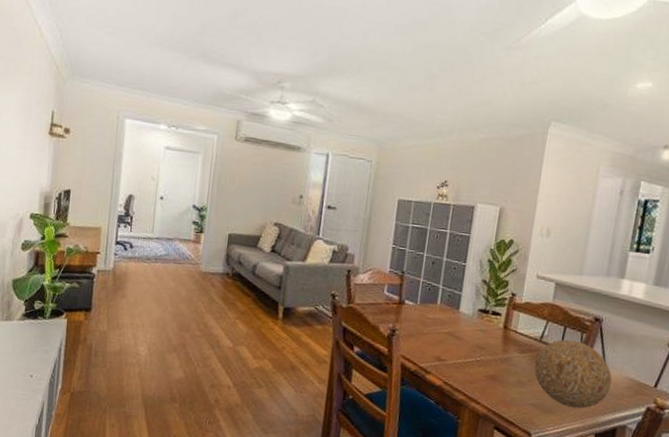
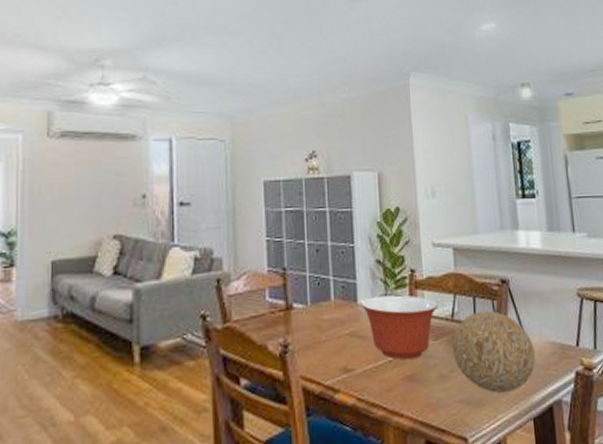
mixing bowl: none [461,308,531,364] -> present [360,295,438,360]

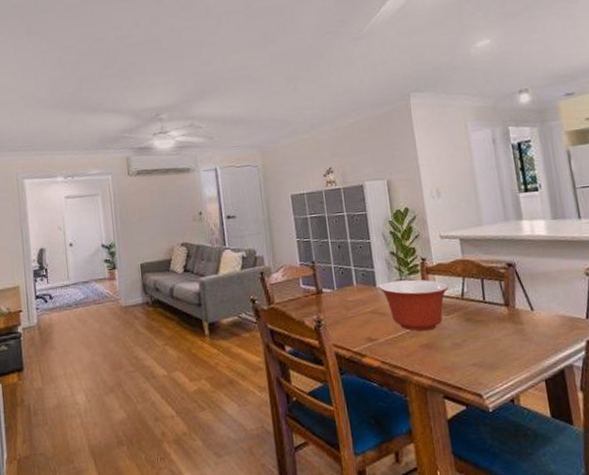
decorative ball: present [452,310,535,394] -> none [463,290,545,359]

